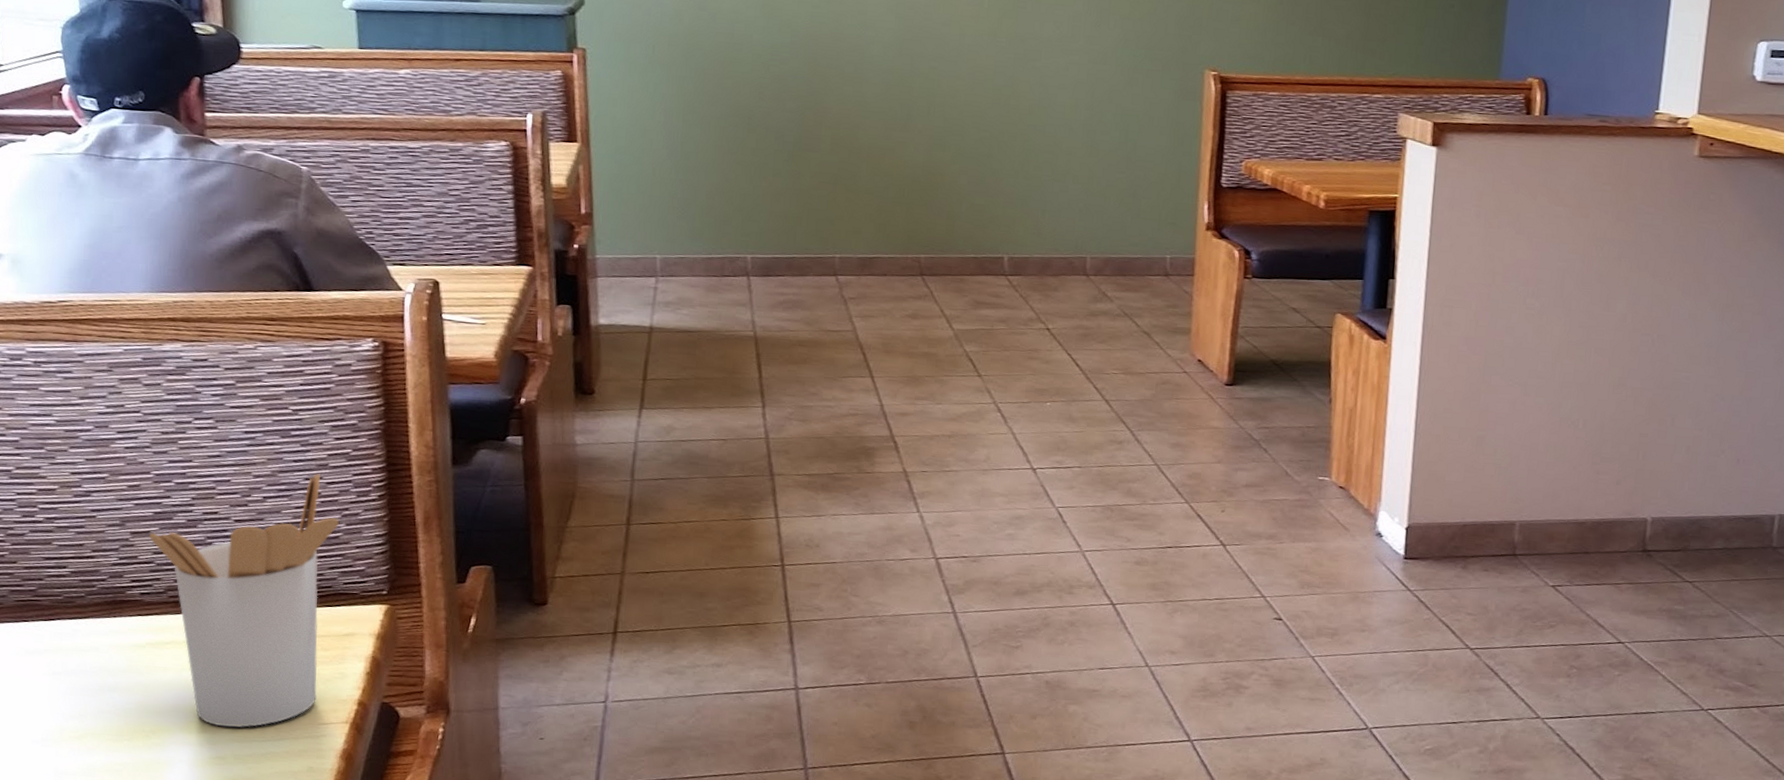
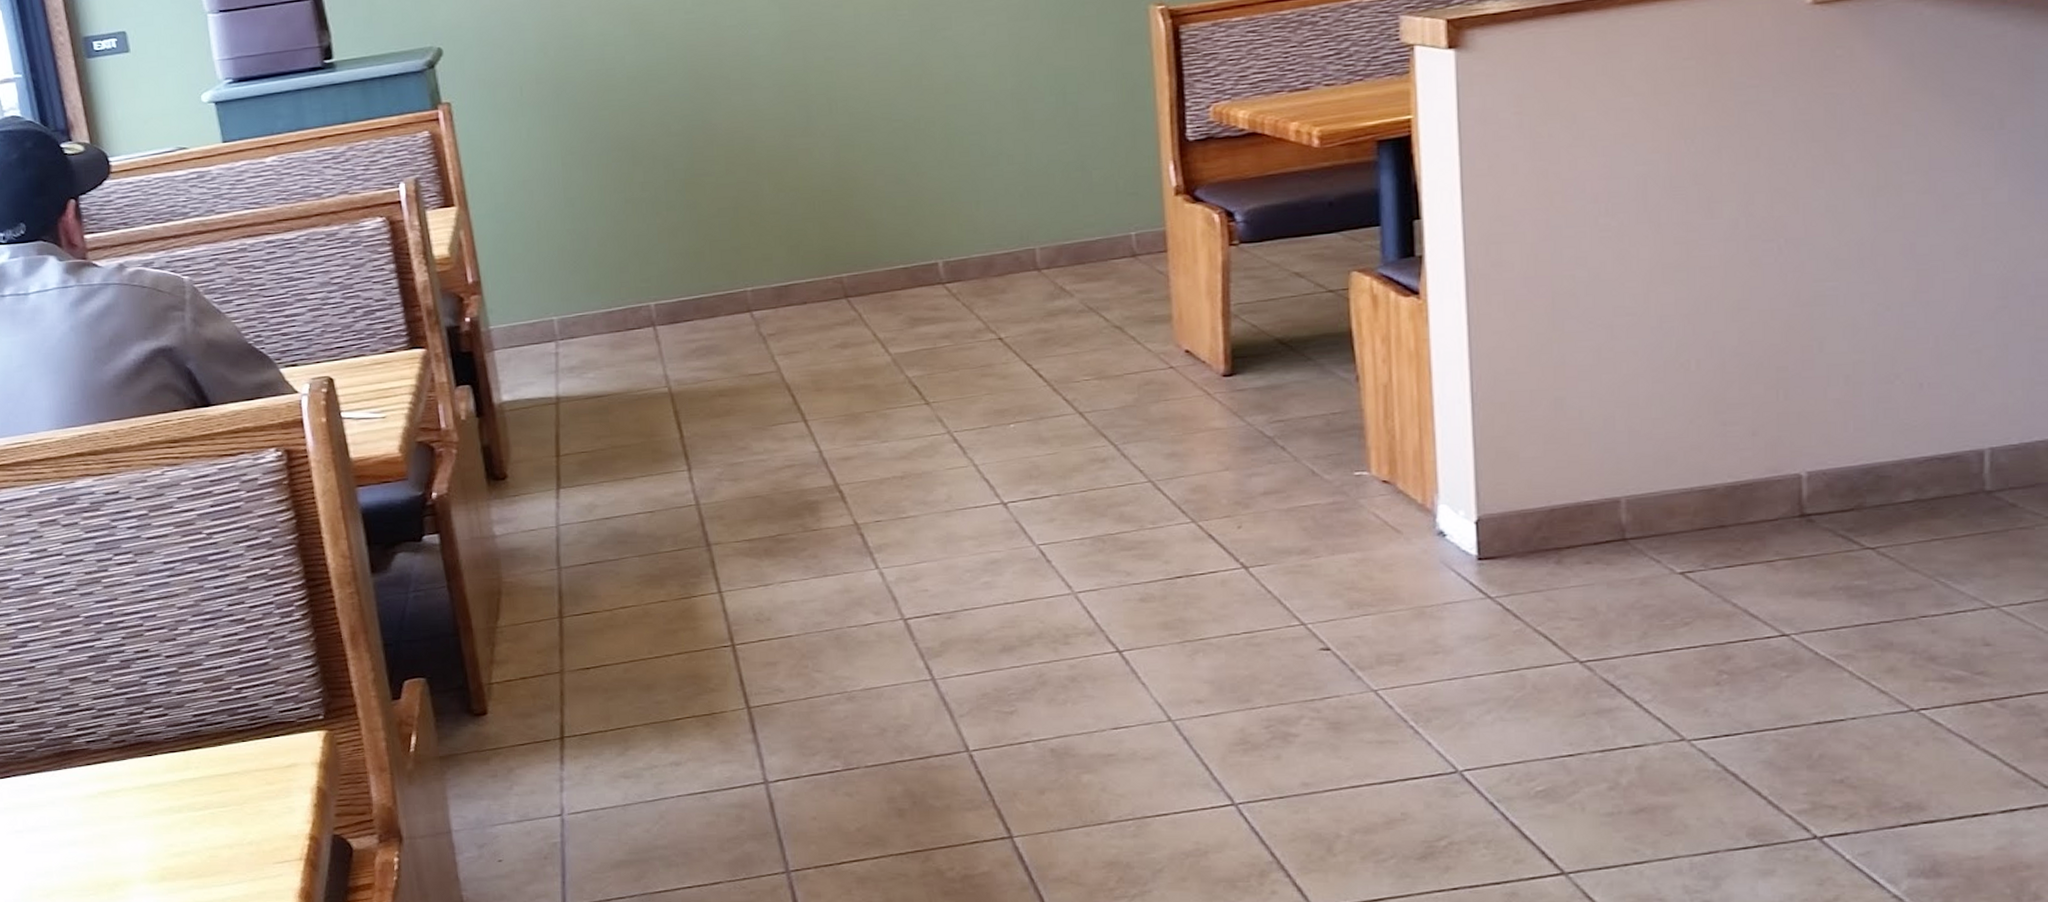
utensil holder: present [148,474,340,728] -> none [86,598,268,874]

